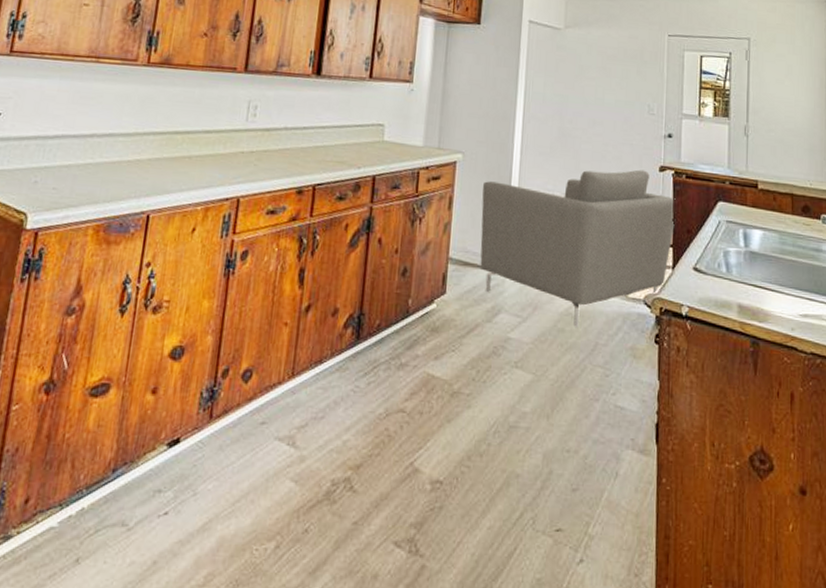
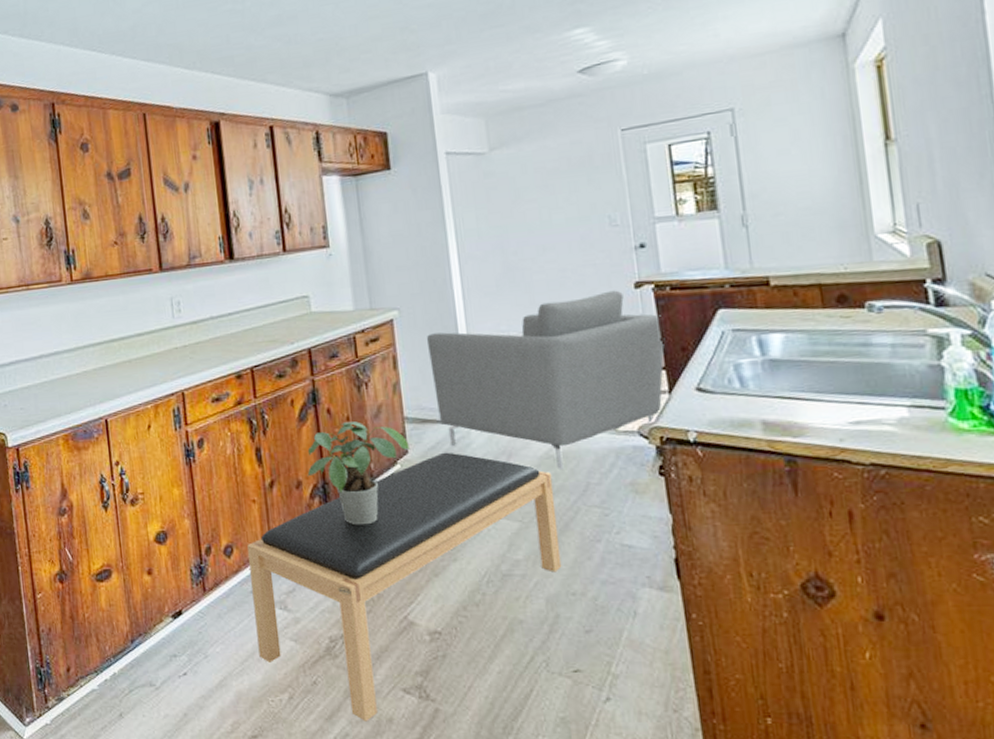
bench: none [254,297,568,577] -> present [247,452,562,722]
potted plant: none [345,254,449,362] -> present [307,421,411,525]

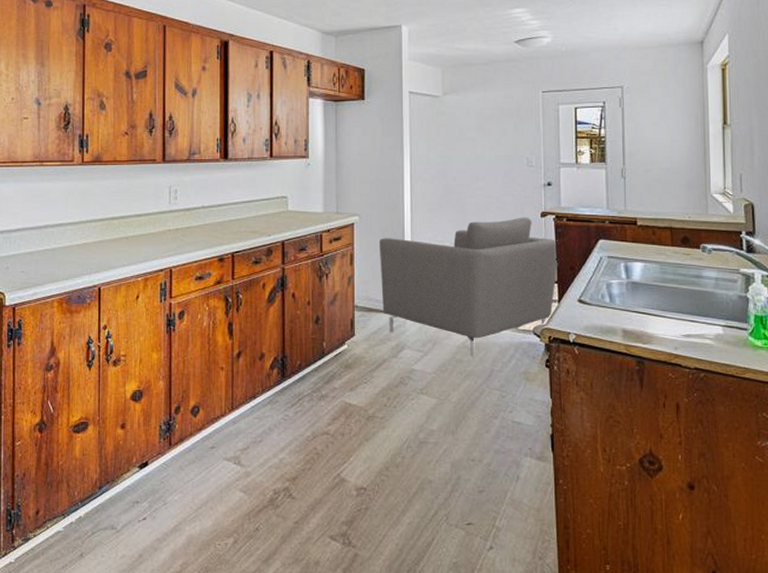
bench: present [247,452,562,722] -> none [212,337,466,564]
potted plant: present [307,421,411,525] -> none [270,306,357,394]

